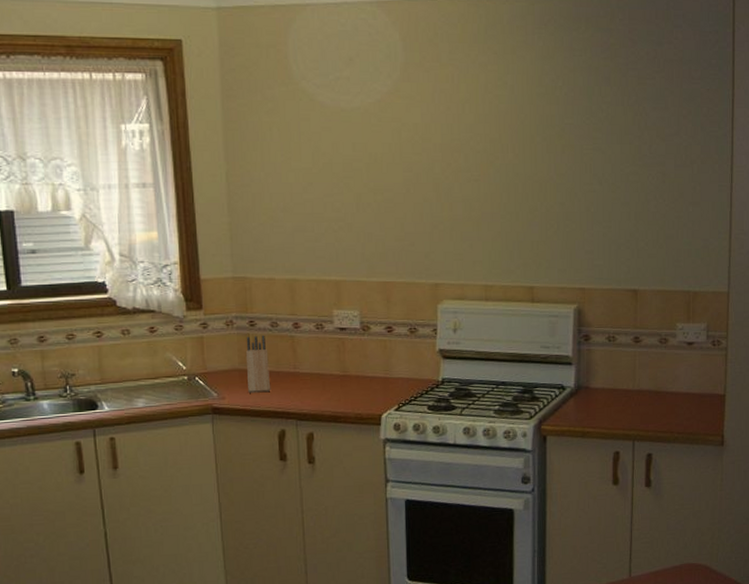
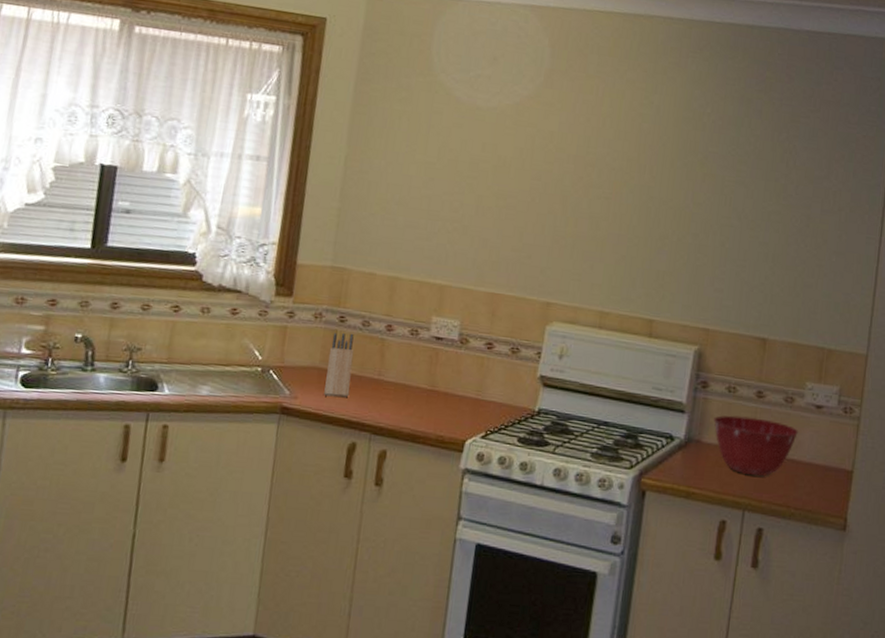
mixing bowl: none [598,360,675,410] -> present [713,415,799,476]

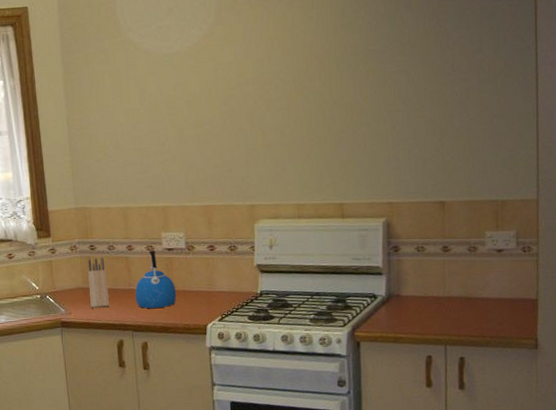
kettle: none [383,335,437,410] -> present [135,250,177,309]
mixing bowl: present [713,415,799,476] -> none [408,268,485,316]

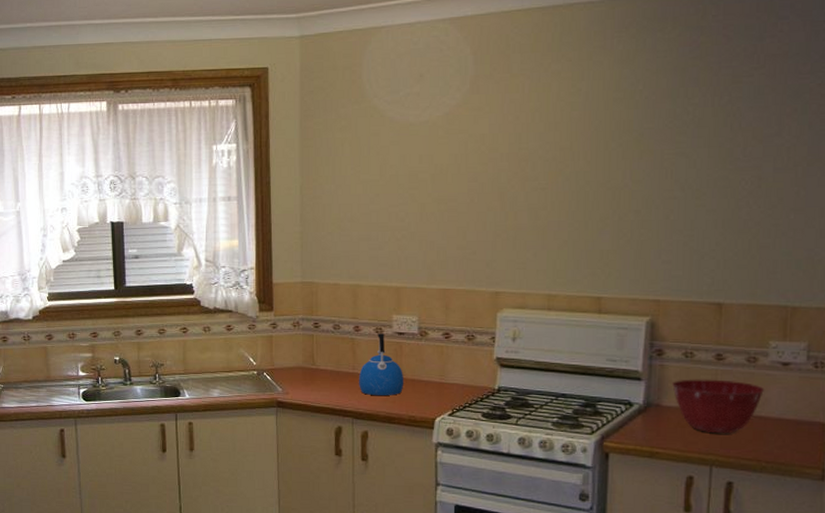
knife block: present [87,257,109,309] -> none [309,336,330,390]
mixing bowl: none [408,268,485,316] -> present [672,379,765,433]

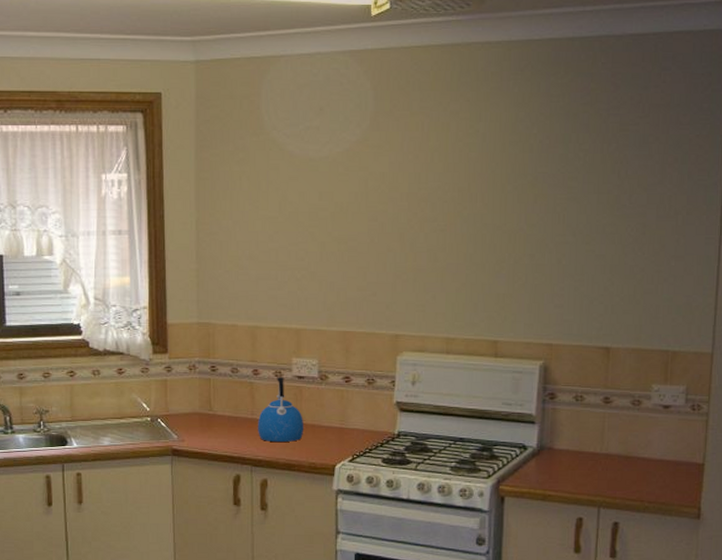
mixing bowl: present [672,379,765,433] -> none [564,422,648,475]

